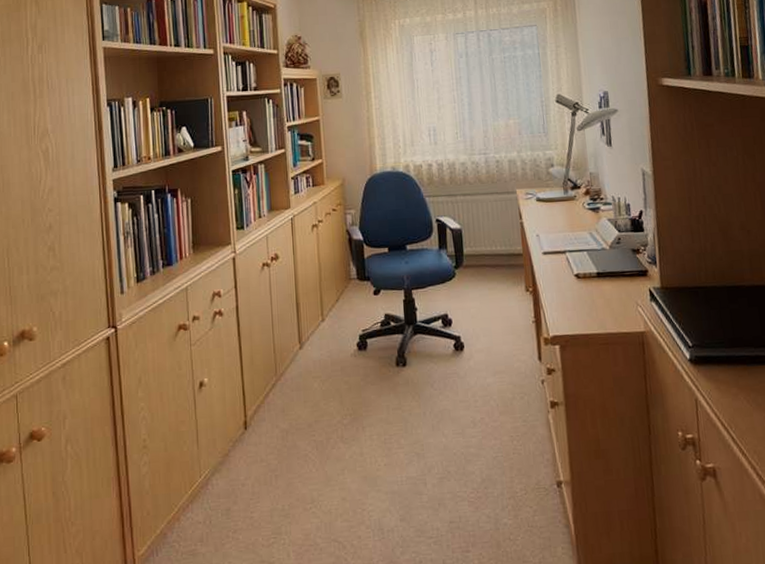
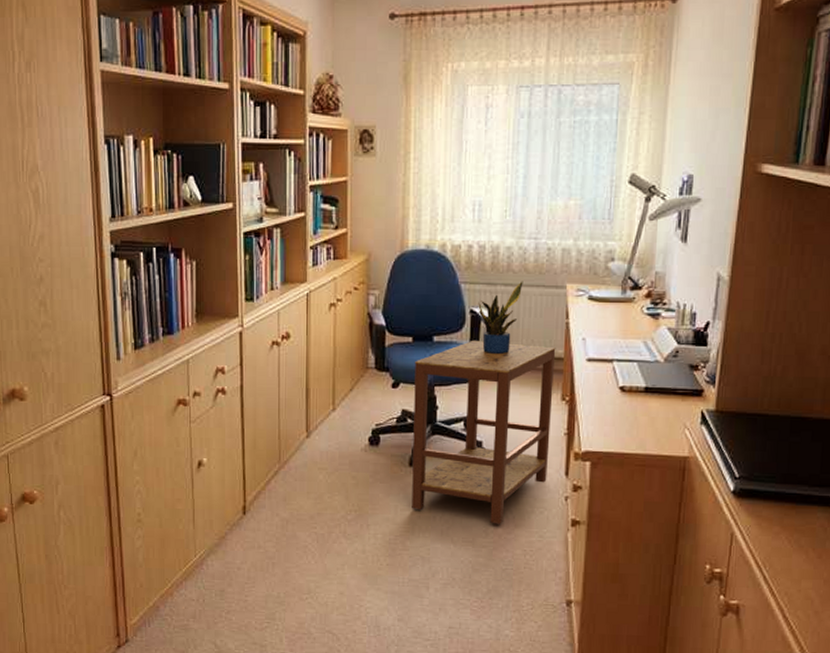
side table: none [392,244,523,414] -> present [412,340,556,524]
potted plant: none [442,190,479,256] -> present [478,281,523,354]

